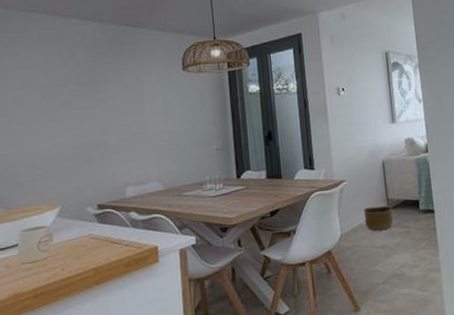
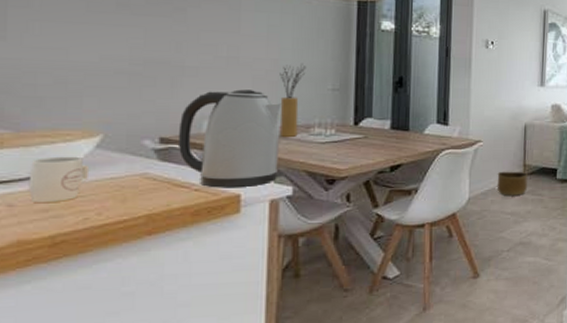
kettle: none [109,158,183,242] -> present [177,89,282,188]
vase: none [176,131,195,196] -> present [279,64,307,138]

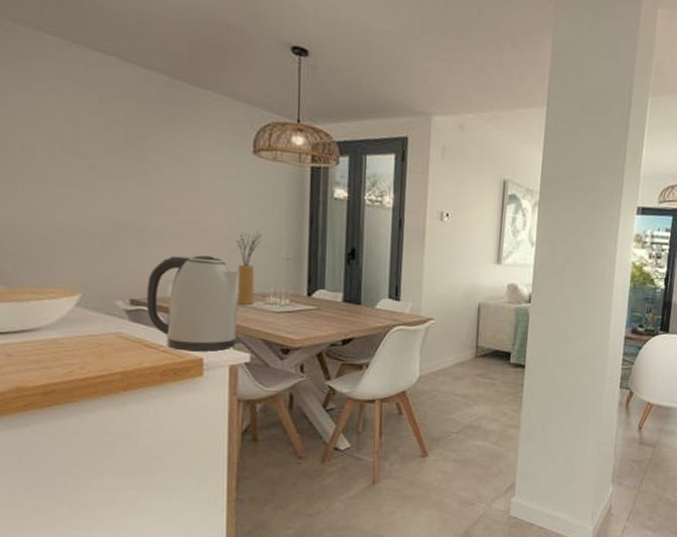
mug: present [28,156,90,204] -> none [22,312,72,355]
basket: present [497,171,527,196] -> none [447,351,480,378]

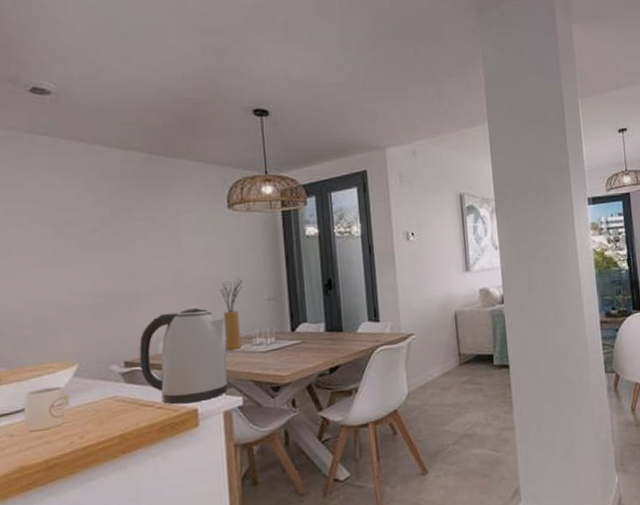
mug: none [22,312,72,355] -> present [23,386,71,432]

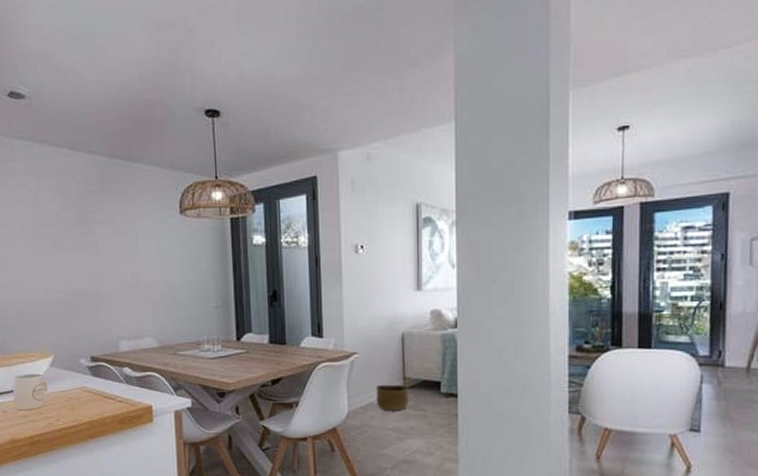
kettle: present [139,308,228,404] -> none [102,311,178,400]
vase: present [220,278,243,351] -> none [172,285,193,355]
basket: none [433,361,465,388] -> present [375,384,408,410]

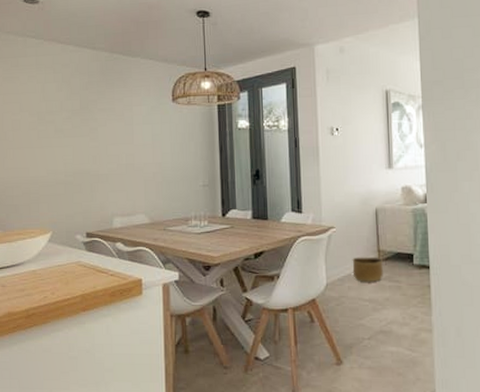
mug: present [12,373,49,411] -> none [12,249,46,285]

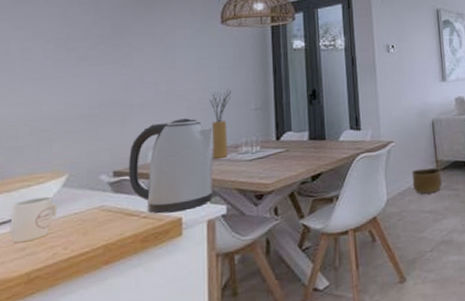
mug: none [12,249,46,285] -> present [10,196,58,243]
kettle: none [97,190,167,274] -> present [128,118,213,214]
vase: none [163,165,182,230] -> present [210,89,232,160]

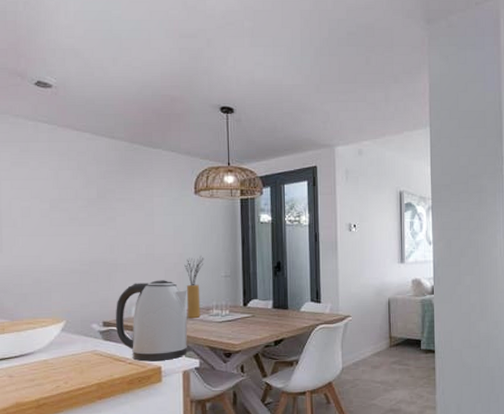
mug: present [10,196,58,243] -> none [21,338,59,375]
basket: present [411,167,442,194] -> none [366,343,394,366]

